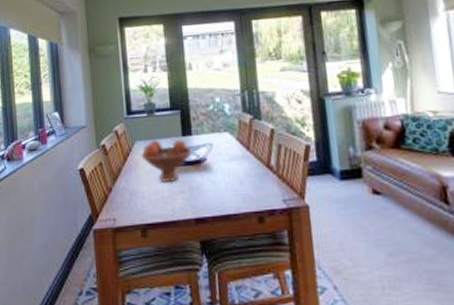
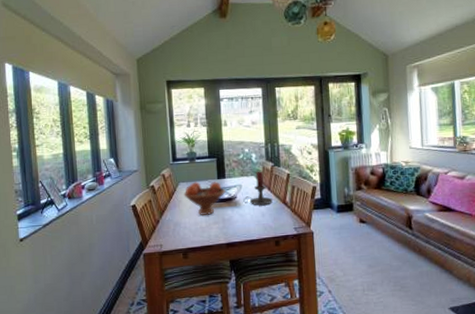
candle holder: none [215,125,253,171] -> present [243,171,273,206]

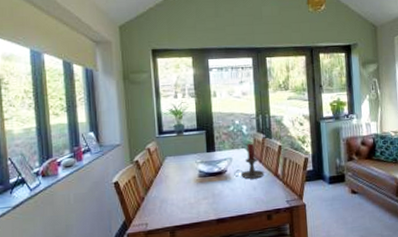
fruit bowl: present [184,182,225,216] -> none [171,155,215,192]

